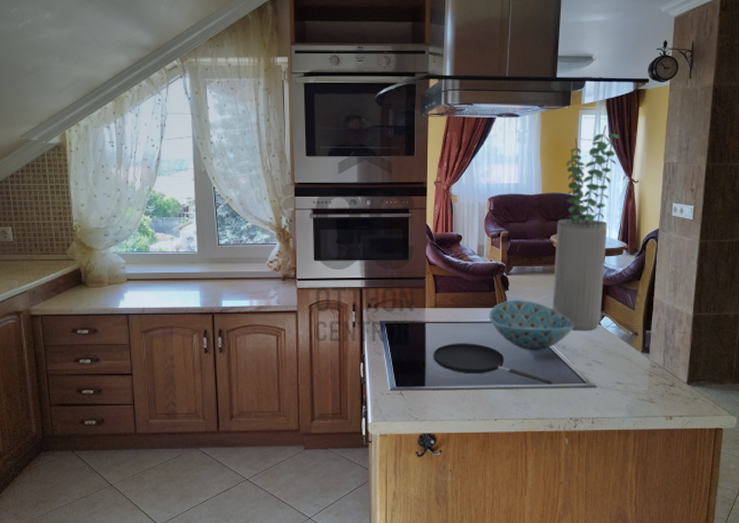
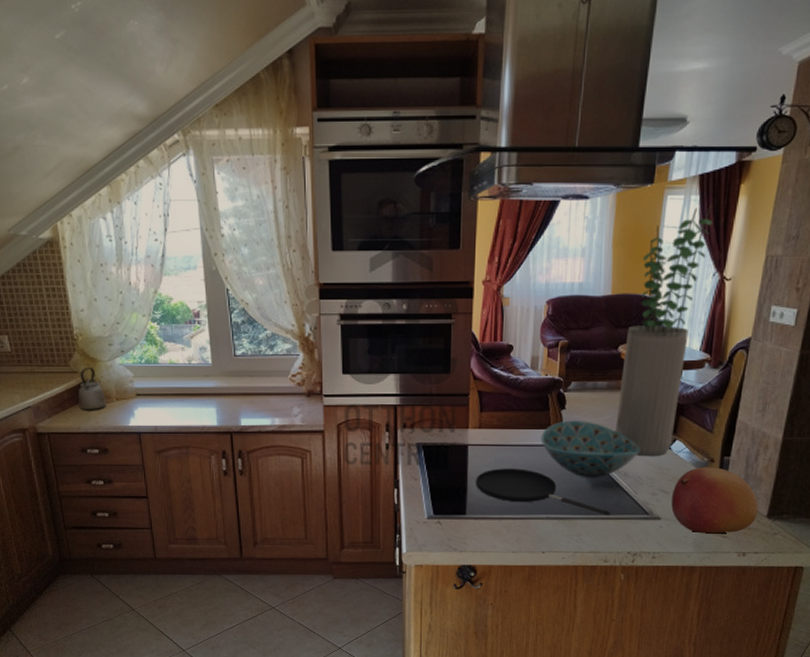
kettle: none [73,255,99,295] -> present [78,367,107,411]
fruit: none [604,339,679,400] -> present [671,467,759,534]

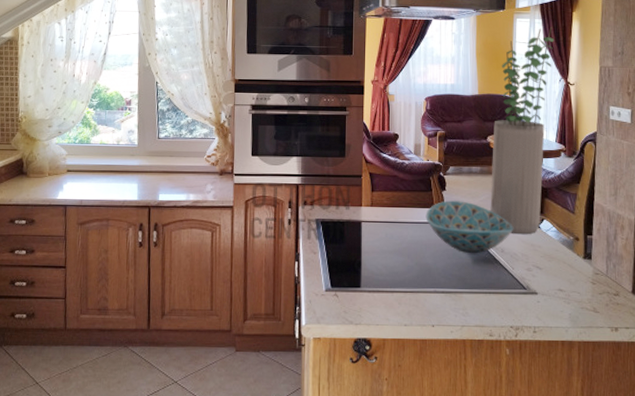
kettle: present [78,367,107,411] -> none [14,145,40,185]
frying pan: present [475,468,611,516] -> none [369,243,492,290]
fruit: present [671,467,759,534] -> none [545,244,624,309]

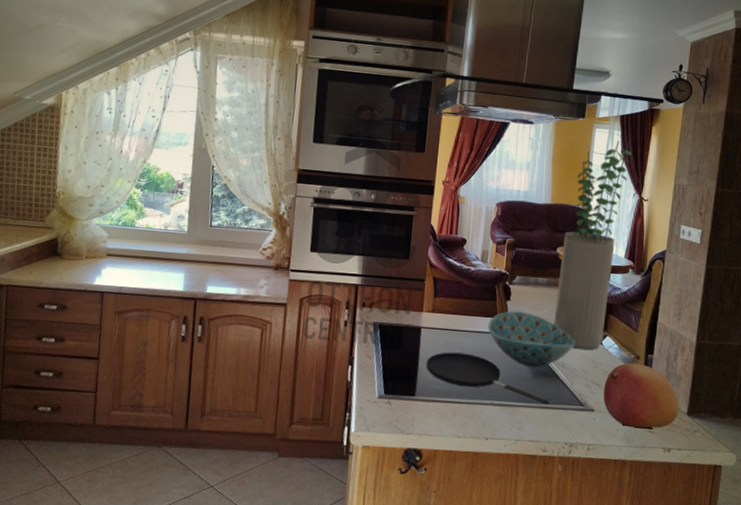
frying pan: none [369,243,492,290] -> present [426,352,550,405]
fruit: none [545,244,624,309] -> present [603,363,680,429]

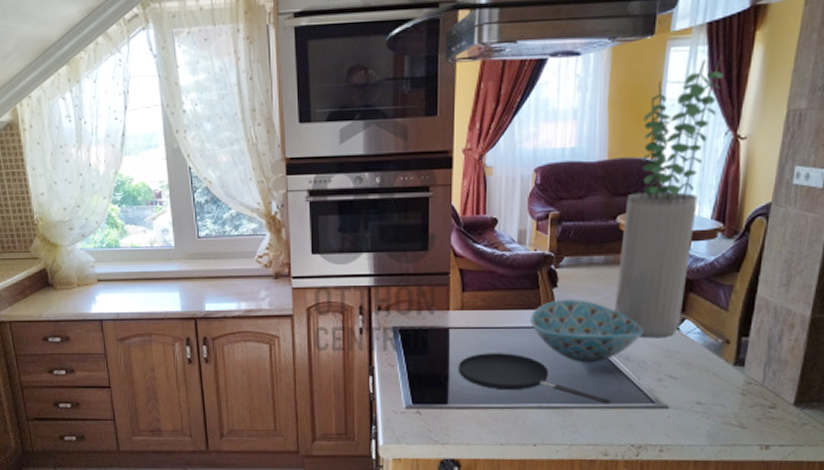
fruit: present [603,363,680,429] -> none [680,349,784,424]

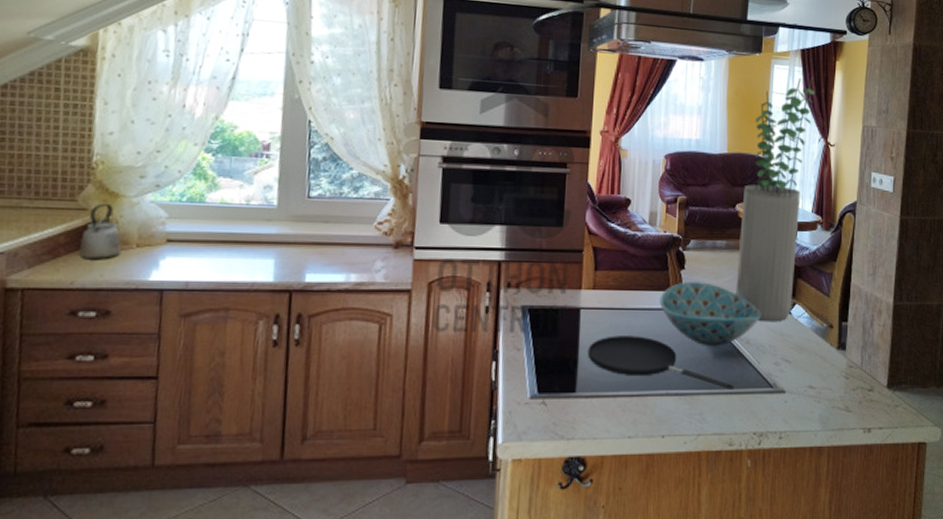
kettle: none [39,252,68,298] -> present [79,203,122,260]

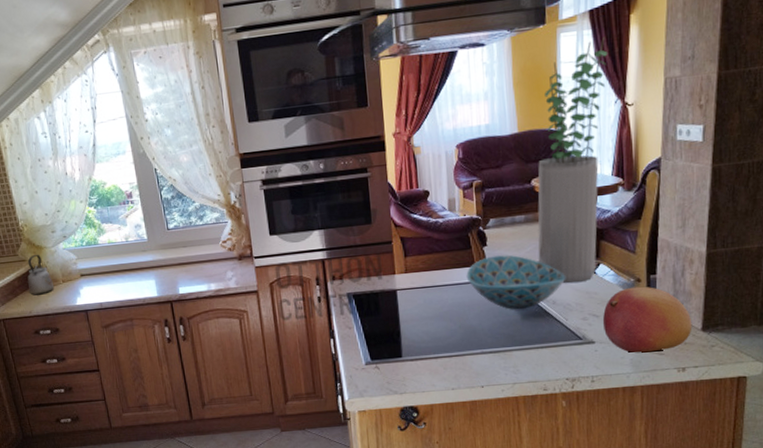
frying pan: present [587,335,735,390] -> none [407,307,545,345]
fruit: none [794,333,879,408] -> present [602,286,693,353]

